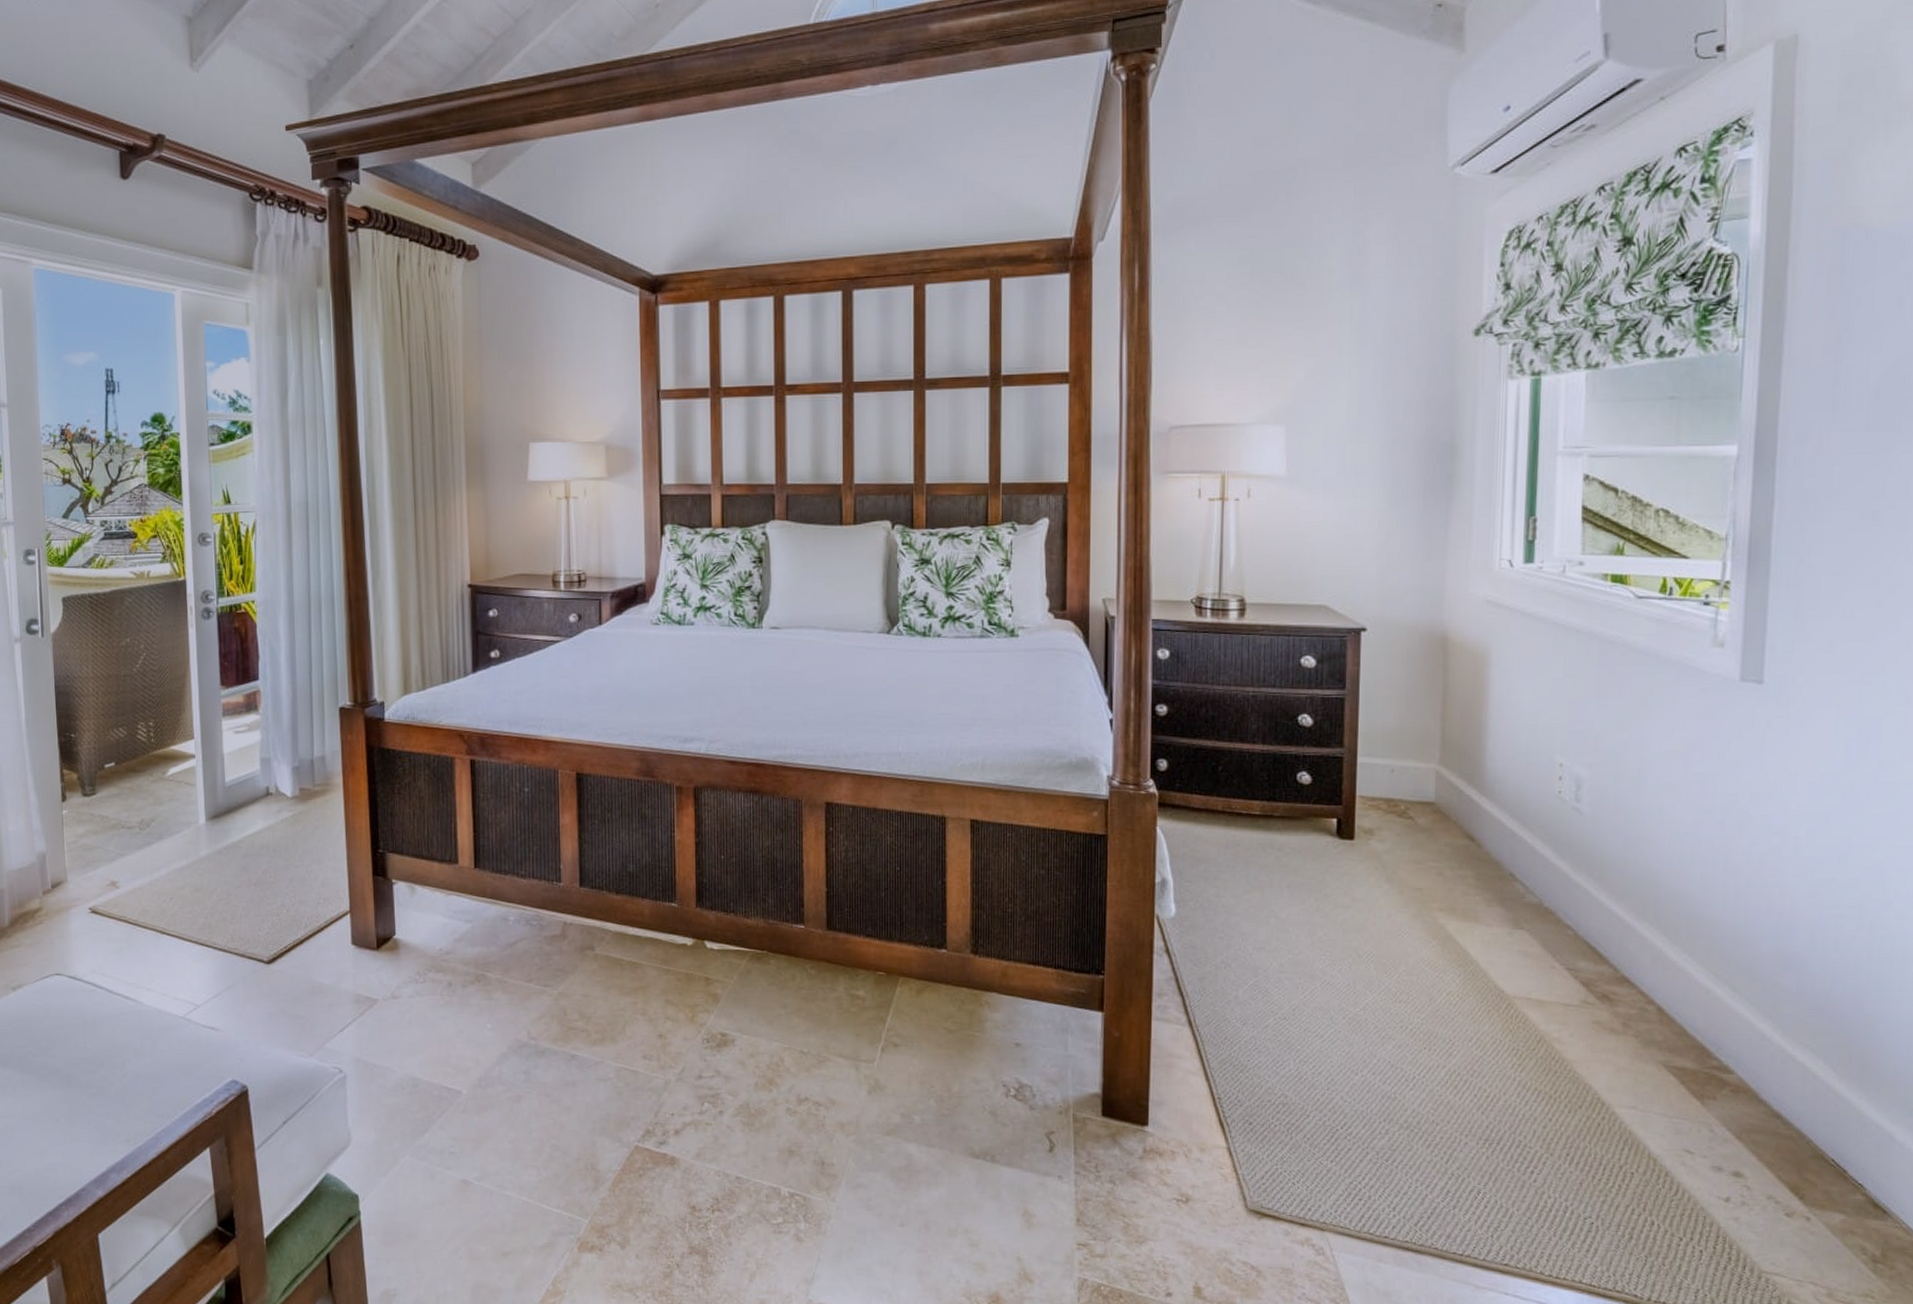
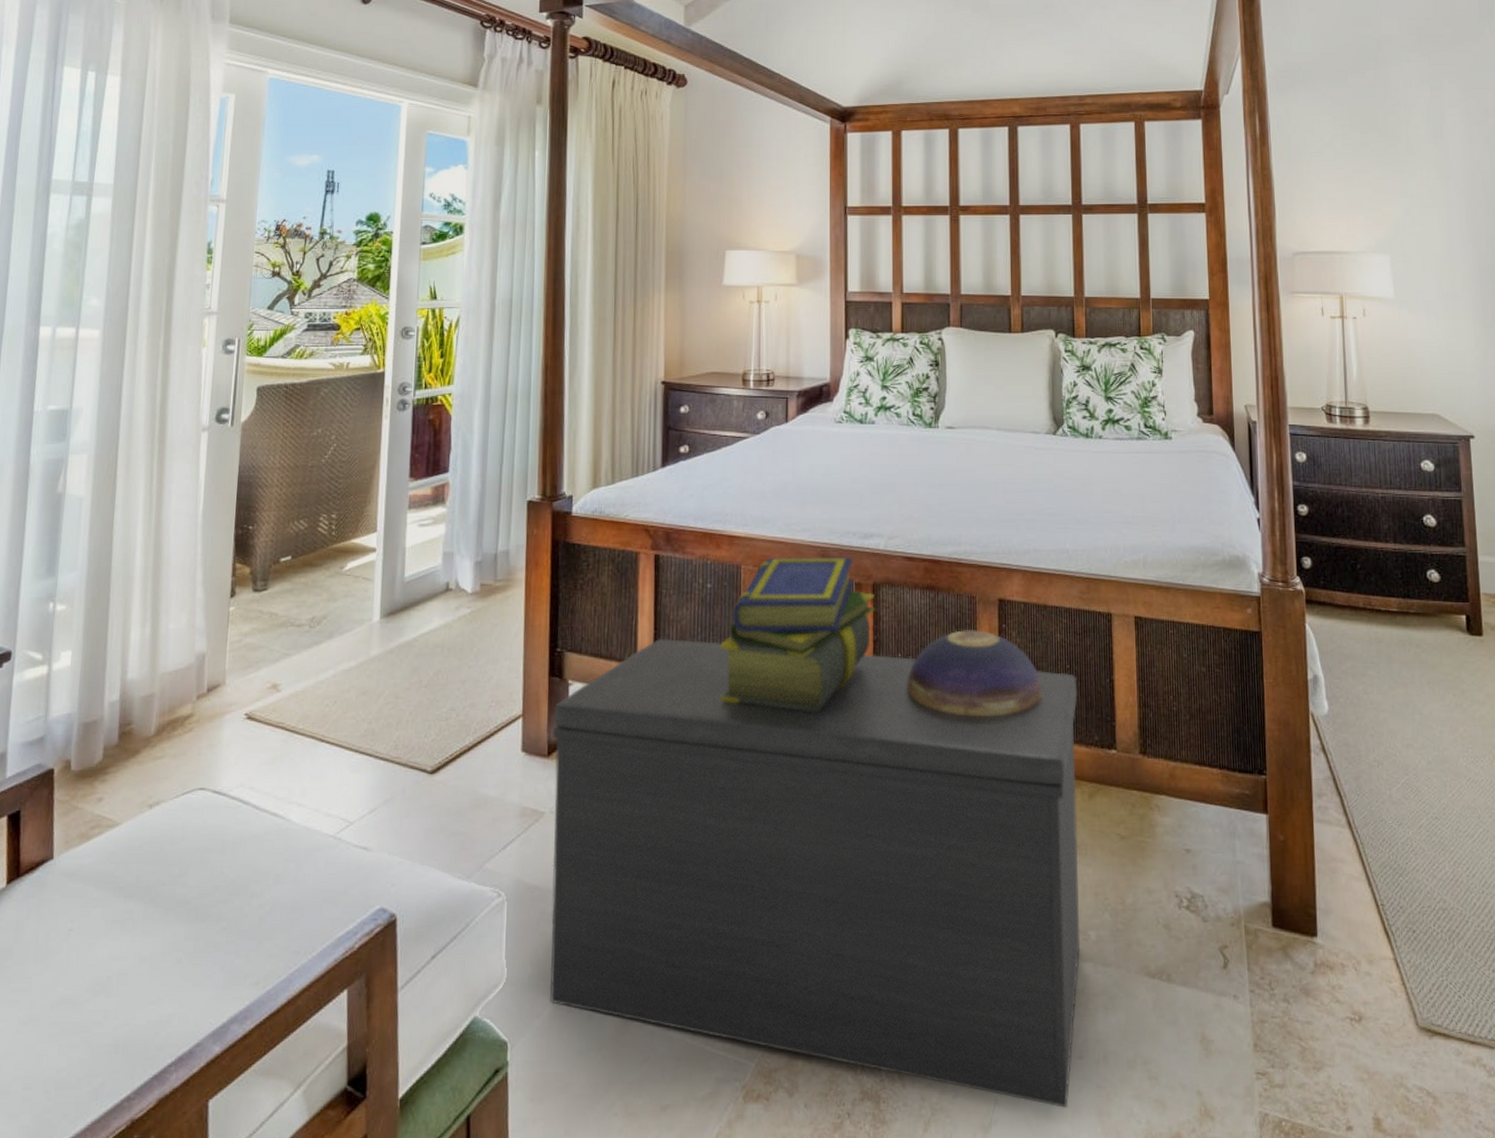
bench: none [379,840,908,1267] -> present [549,638,1081,1108]
stack of books: none [540,761,697,911] -> present [720,557,876,713]
decorative bowl: none [730,833,871,916] -> present [907,630,1043,717]

